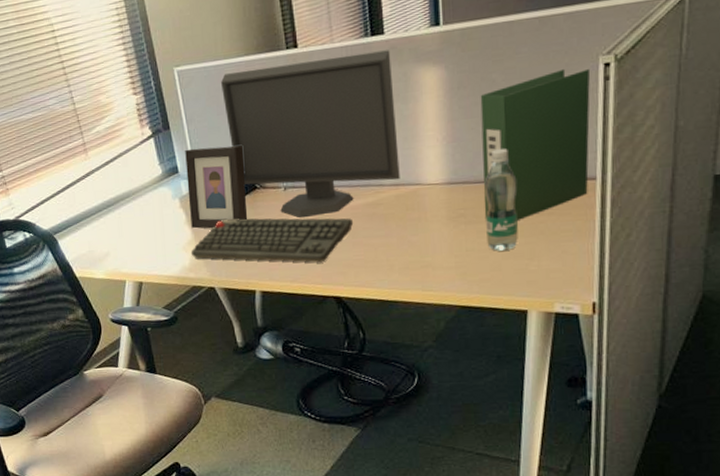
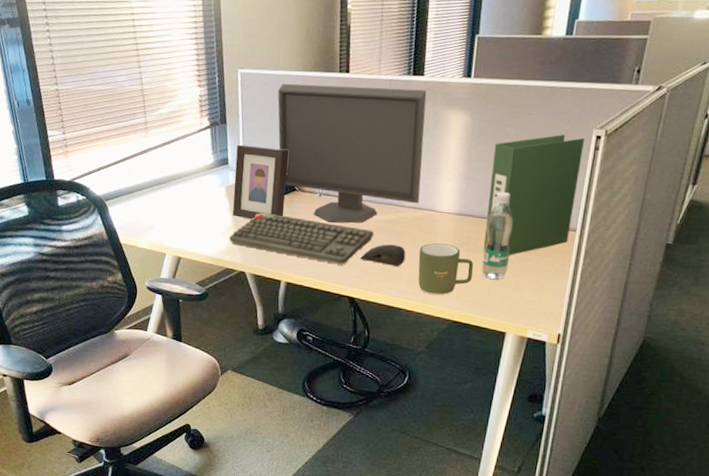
computer mouse: none [342,230,394,255] -> present [360,244,406,266]
mug: none [408,219,477,281] -> present [418,243,474,296]

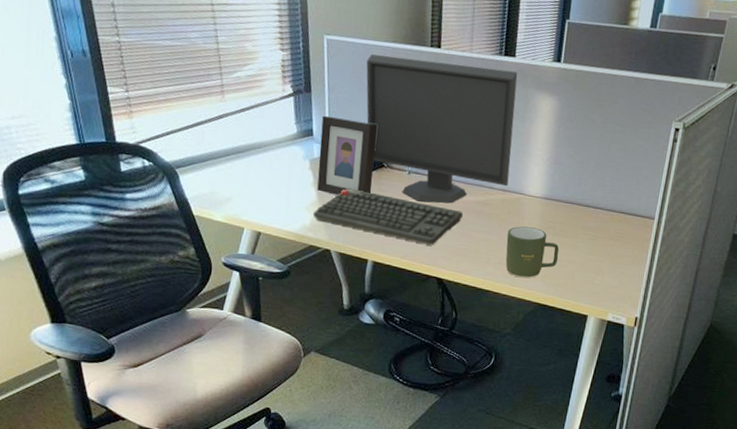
computer mouse: present [360,244,406,266] -> none [449,225,494,248]
bottle: present [482,192,514,279] -> none [567,178,598,264]
binder: present [483,134,585,255] -> none [568,124,665,241]

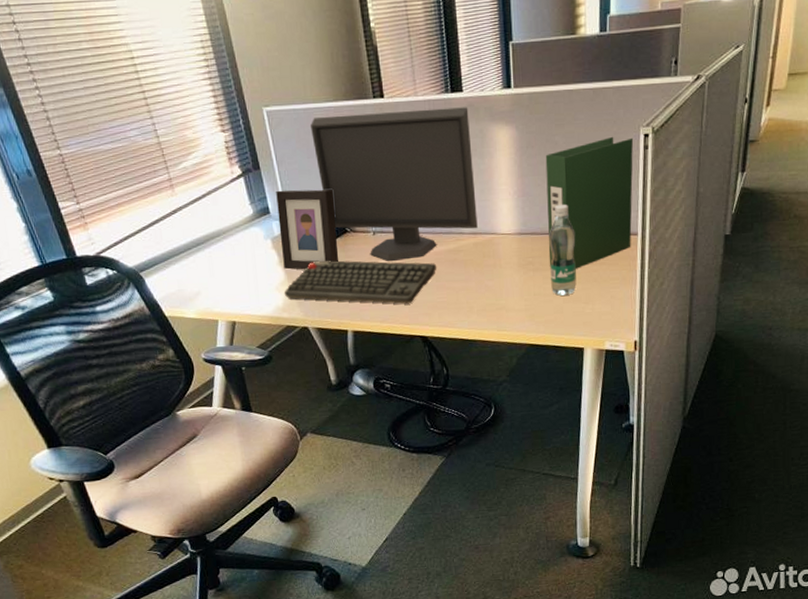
mug: present [505,226,560,279] -> none [485,266,543,321]
bottle: none [567,178,598,264] -> present [549,205,577,296]
binder: none [568,124,665,241] -> present [545,136,634,269]

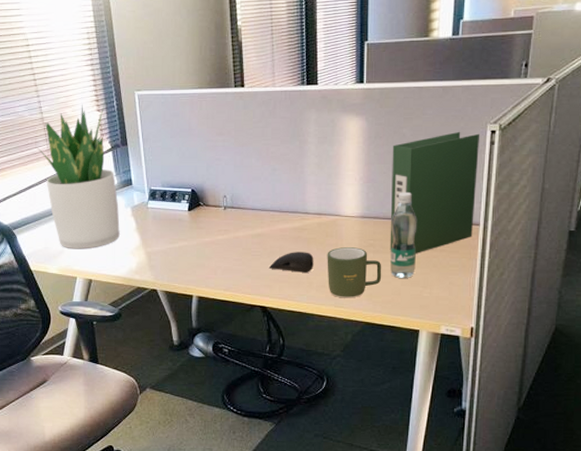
planter: none [156,124,262,290] -> present [36,104,120,250]
picture frame: present [276,189,339,270] -> none [139,165,191,237]
computer keyboard: present [284,260,437,304] -> none [138,229,281,274]
monitor: present [311,107,478,261] -> none [176,98,323,234]
computer mouse: none [427,275,473,297] -> present [270,252,314,273]
mug: none [485,266,543,321] -> present [327,247,382,298]

